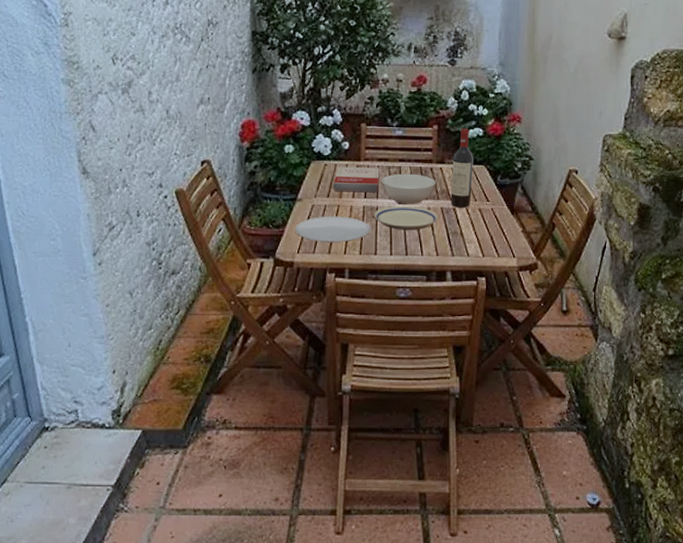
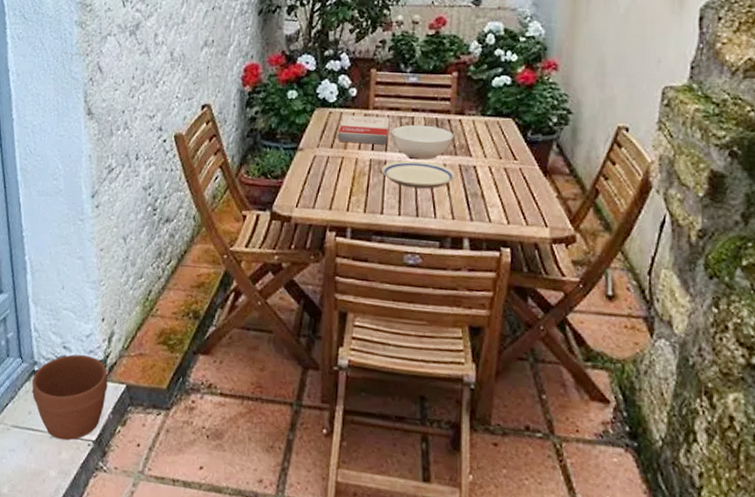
flowerpot: none [44,406,124,489] -> present [32,354,108,441]
plate: present [294,216,371,242] -> none [294,168,378,198]
wine bottle: present [450,129,473,208] -> none [470,76,499,166]

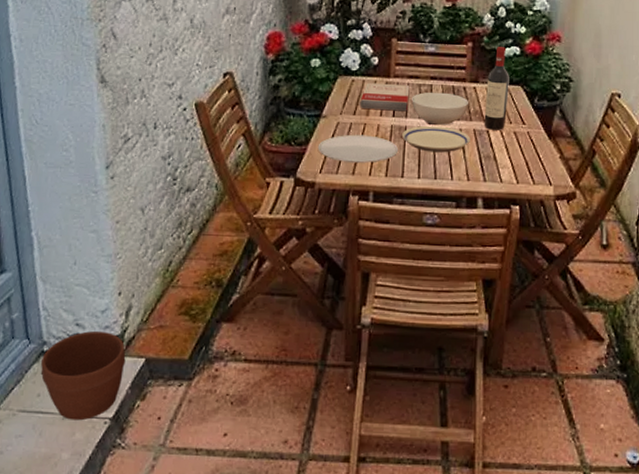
plate: none [294,168,378,198] -> present [317,134,399,163]
wine bottle: none [470,76,499,166] -> present [484,47,509,130]

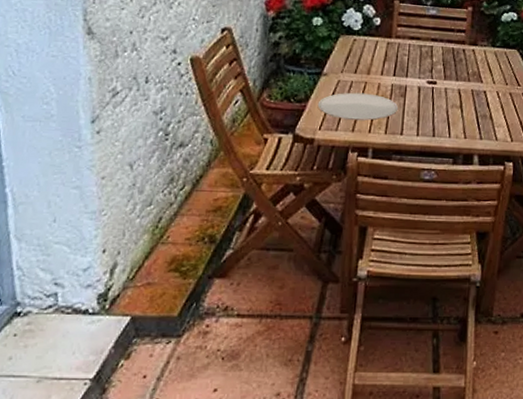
flowerpot: present [41,330,126,421] -> none [13,289,110,383]
book: present [359,82,410,112] -> none [361,42,411,72]
plate: present [402,125,471,153] -> none [402,85,468,112]
bowl: present [411,92,468,125] -> none [412,53,467,85]
wine bottle: present [484,47,509,130] -> none [481,12,507,91]

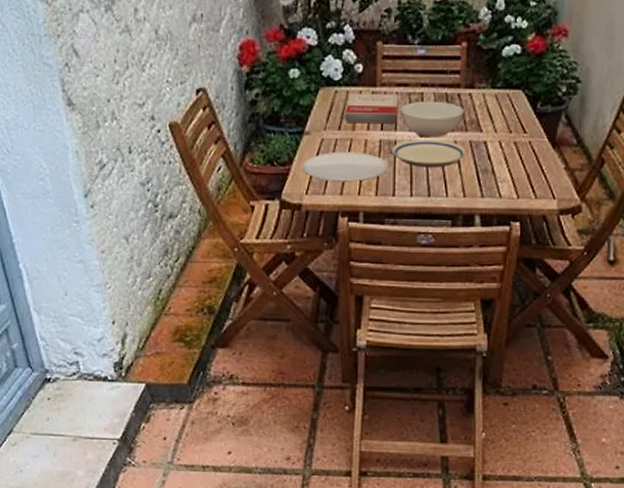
book: none [361,42,411,72] -> present [344,93,399,124]
plate: none [402,85,468,112] -> present [392,138,466,168]
bowl: none [412,53,467,85] -> present [401,101,463,137]

